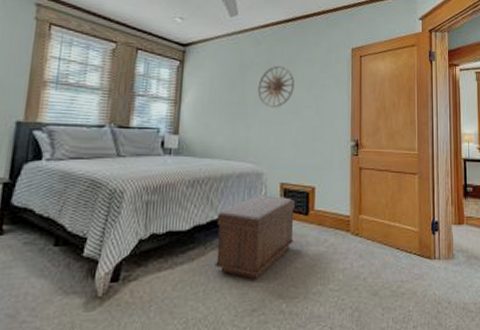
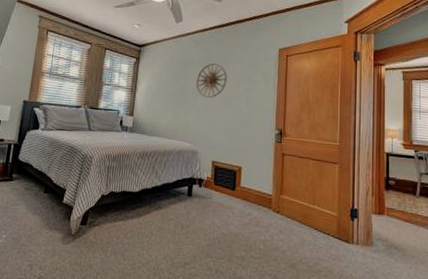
bench: present [214,196,295,280] -> none [157,170,224,239]

